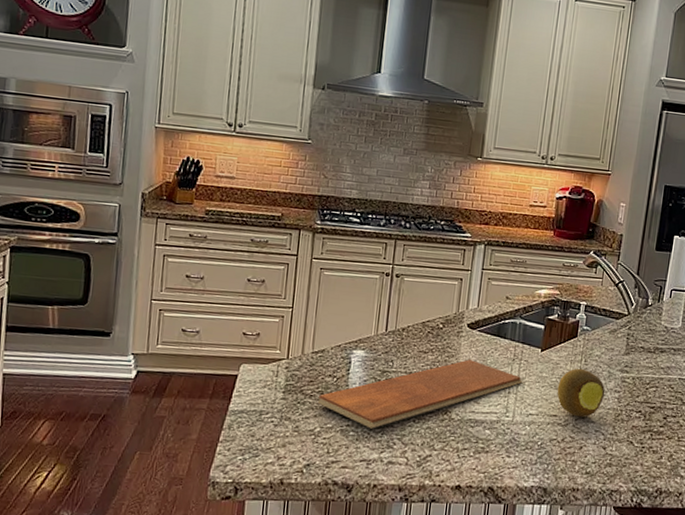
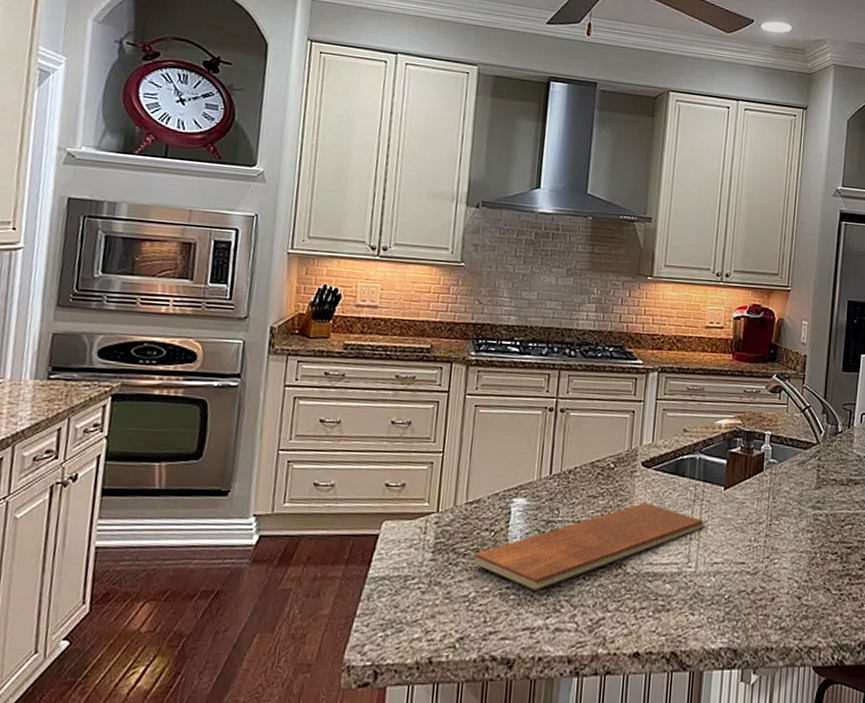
fruit: present [557,368,605,418] -> none [743,506,797,564]

